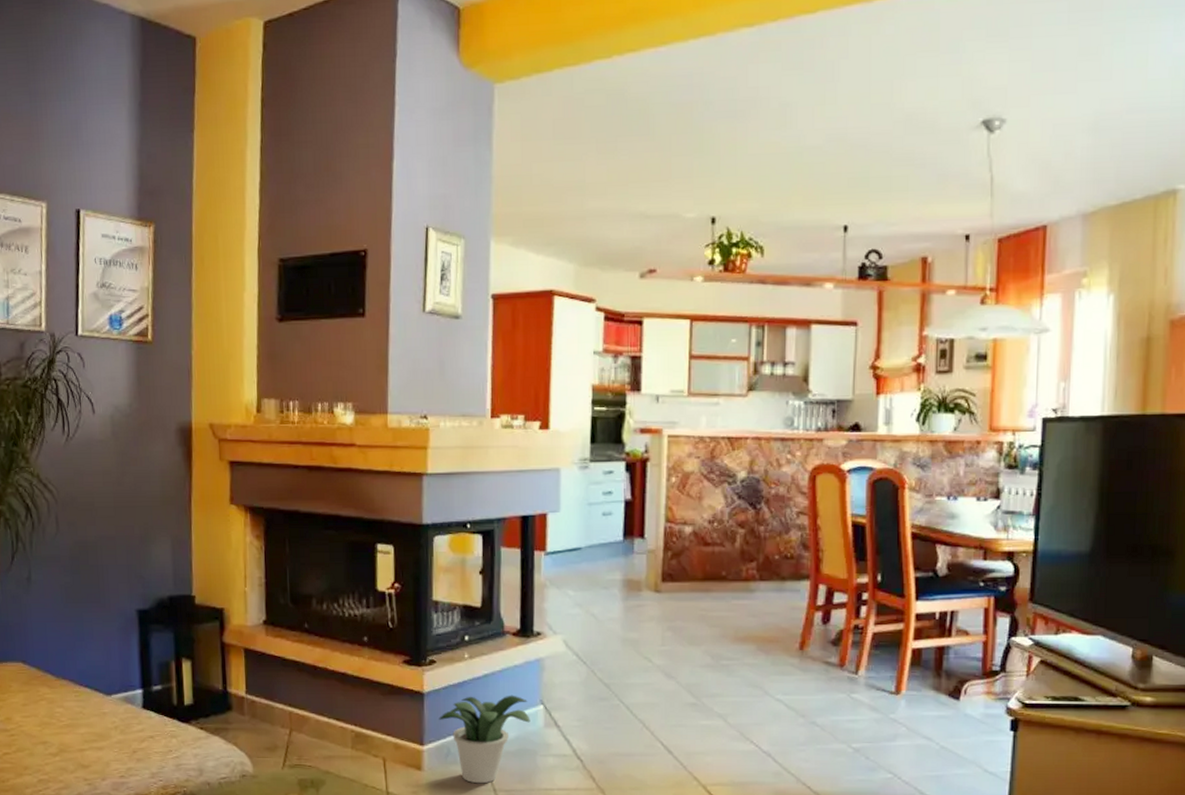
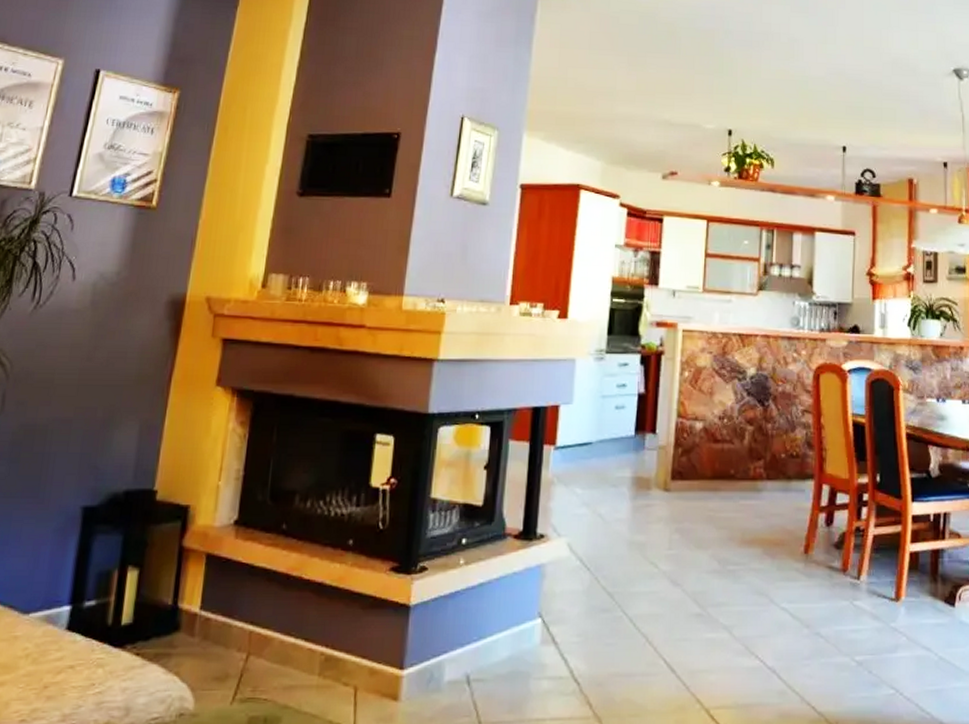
potted plant: present [439,695,531,784] -> none [424,607,526,716]

